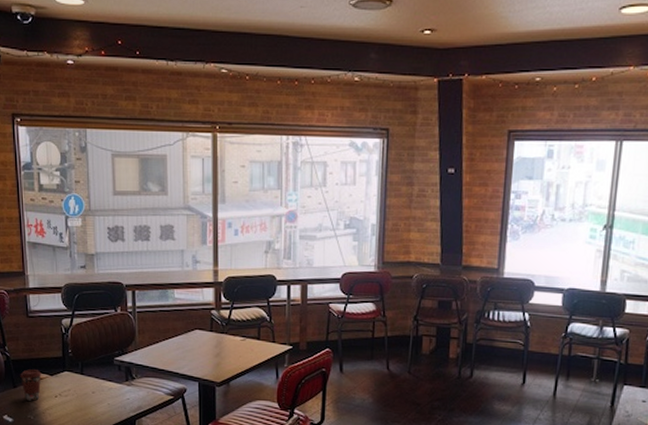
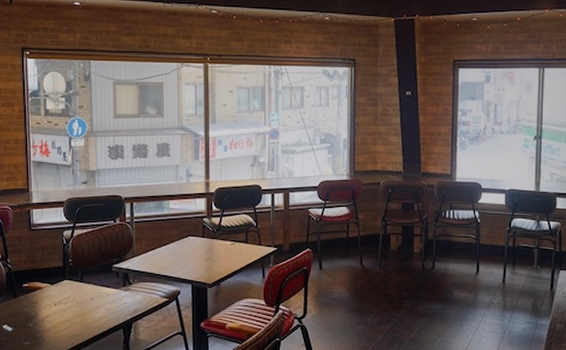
coffee cup: present [20,369,42,401] -> none [21,279,42,310]

